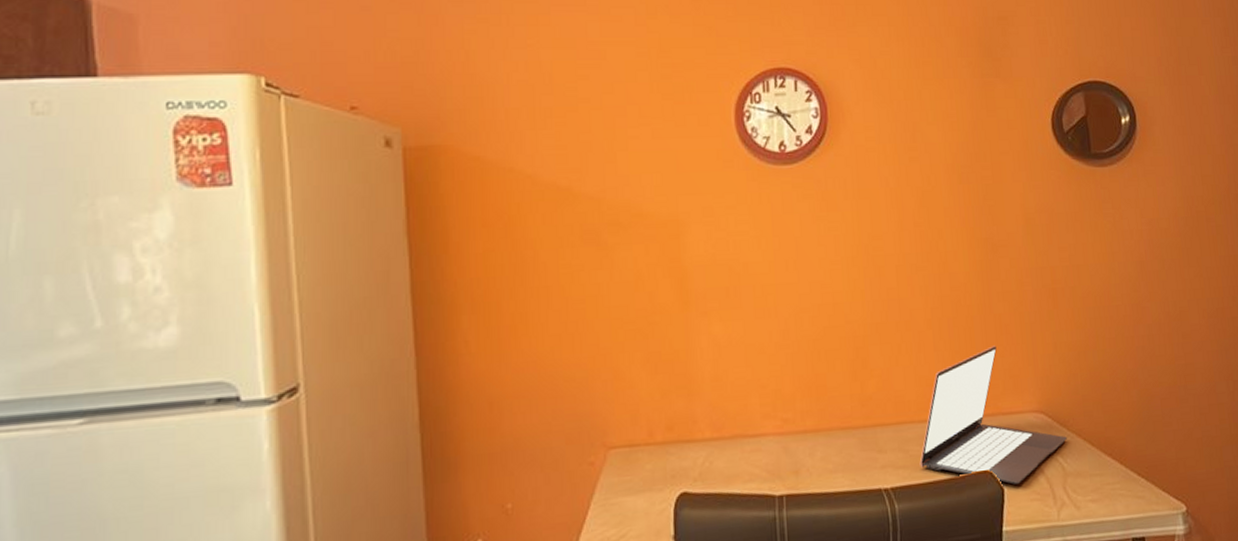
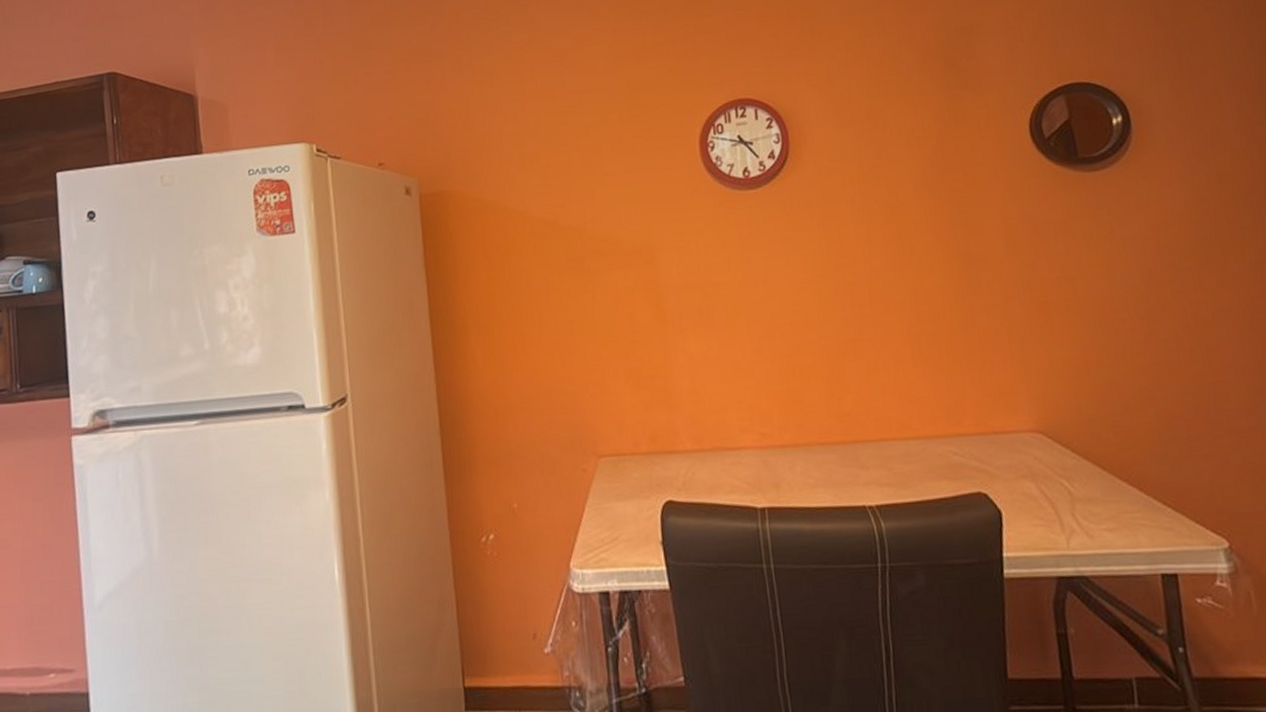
laptop: present [919,346,1067,484] -> none [905,362,1072,508]

